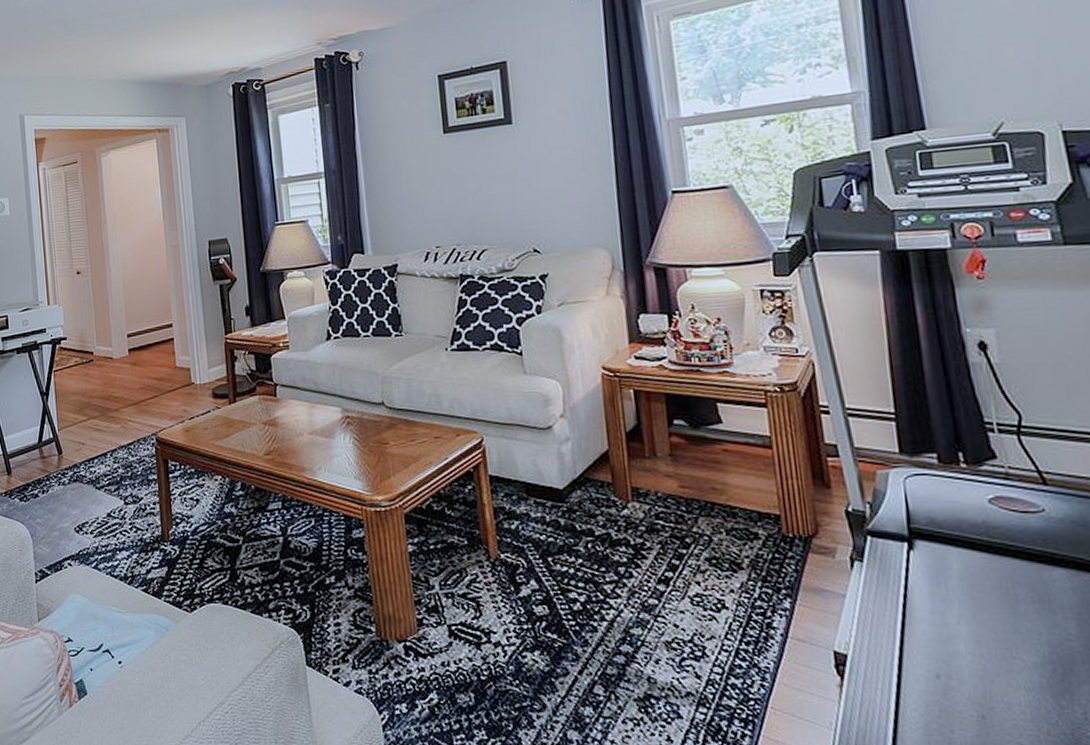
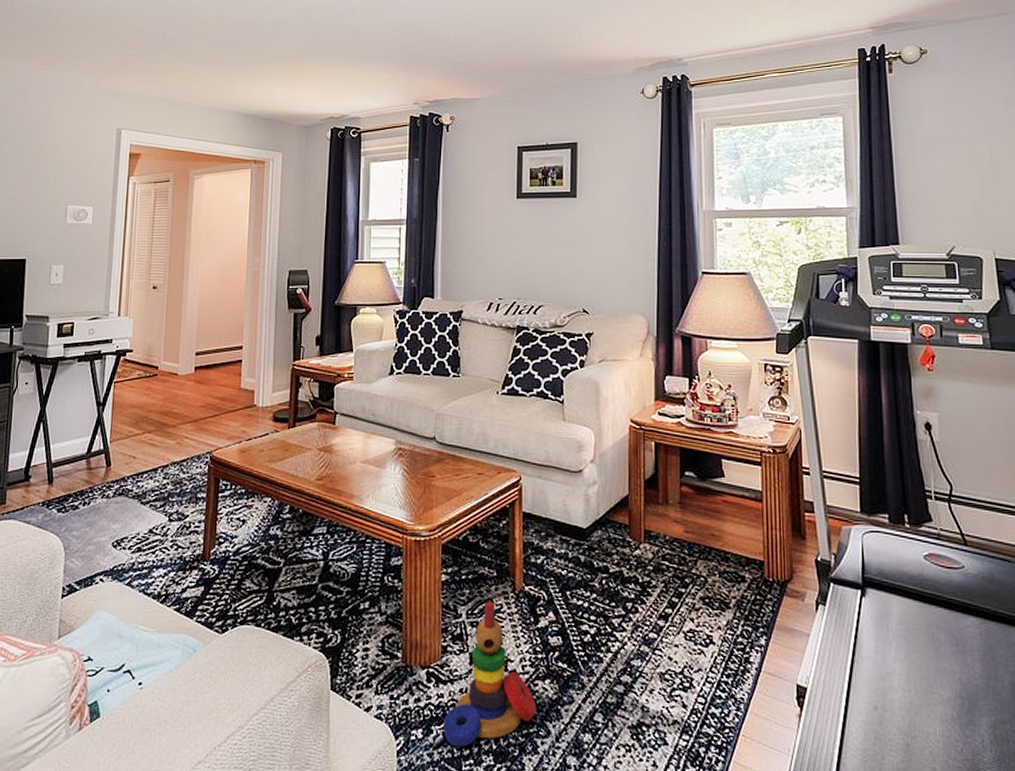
stacking toy: none [427,571,529,722] -> present [442,601,537,748]

